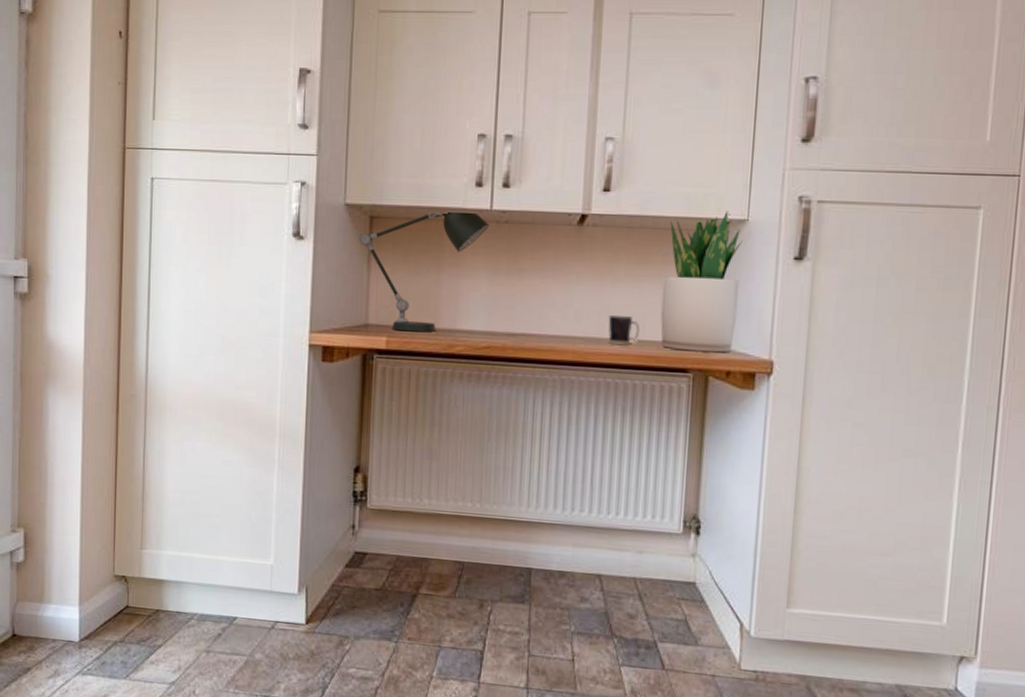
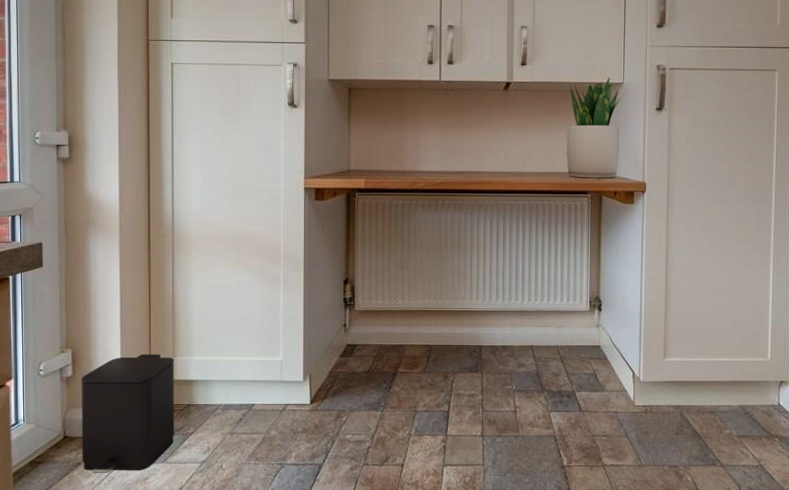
pedal bin: none [32,541,142,686] -> present [81,353,175,474]
desk lamp: present [359,210,489,333] -> none [341,82,439,174]
mug: present [608,314,639,345] -> none [529,154,551,176]

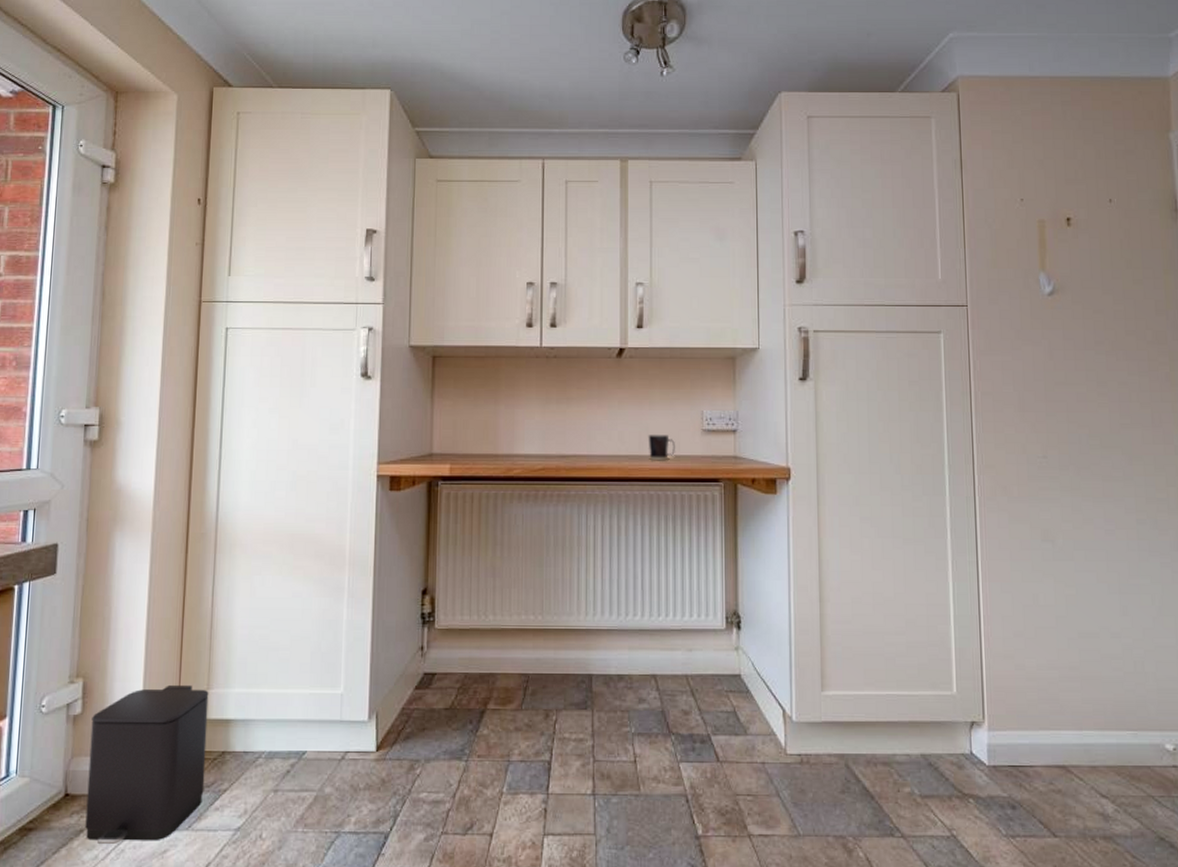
mug: none [529,154,551,176] -> present [648,434,675,460]
planter: present [566,77,620,179] -> none [692,341,757,463]

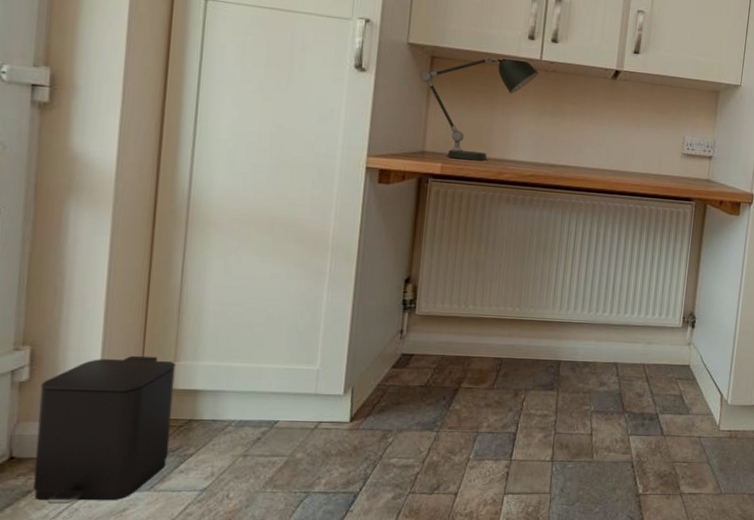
desk lamp: none [423,349,540,459] -> present [420,56,539,161]
mug: present [648,434,675,460] -> none [632,153,657,178]

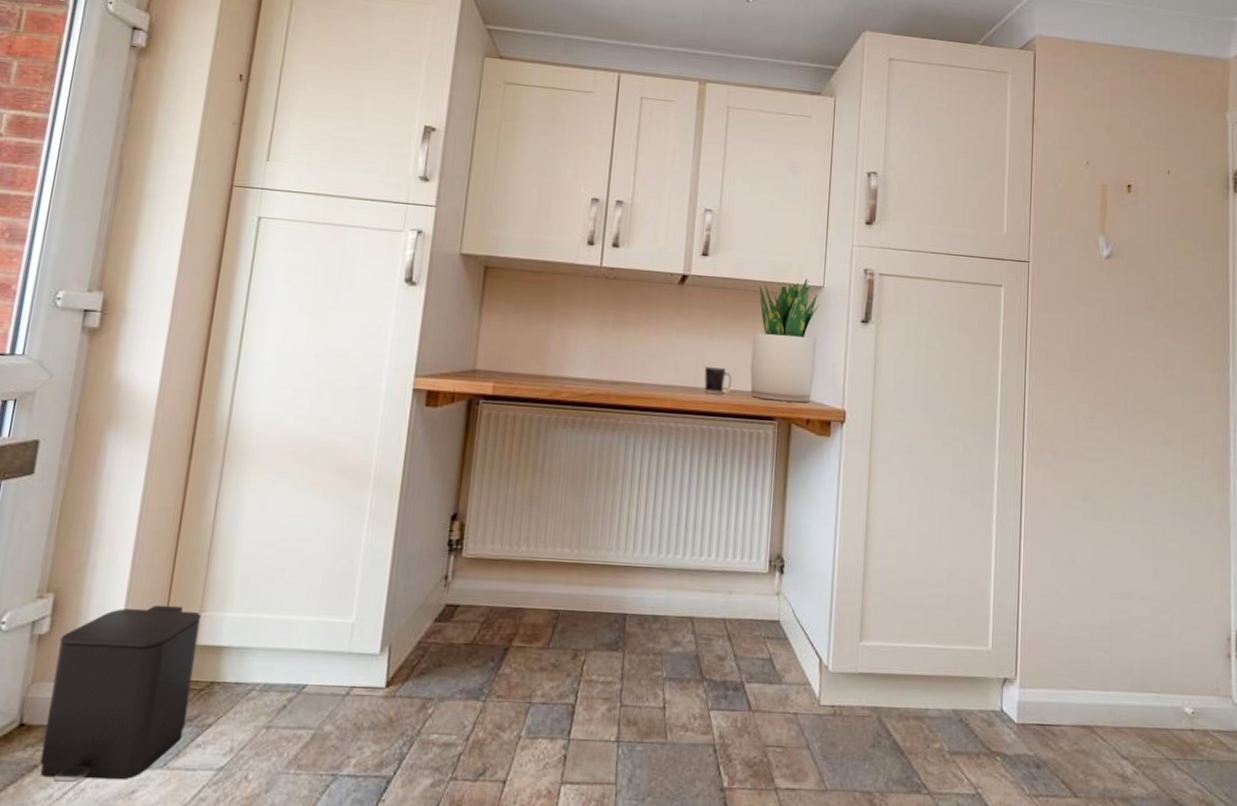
desk lamp: present [420,56,539,161] -> none [472,264,599,379]
mug: none [632,153,657,178] -> present [704,366,732,394]
planter: none [672,77,736,187] -> present [750,278,819,403]

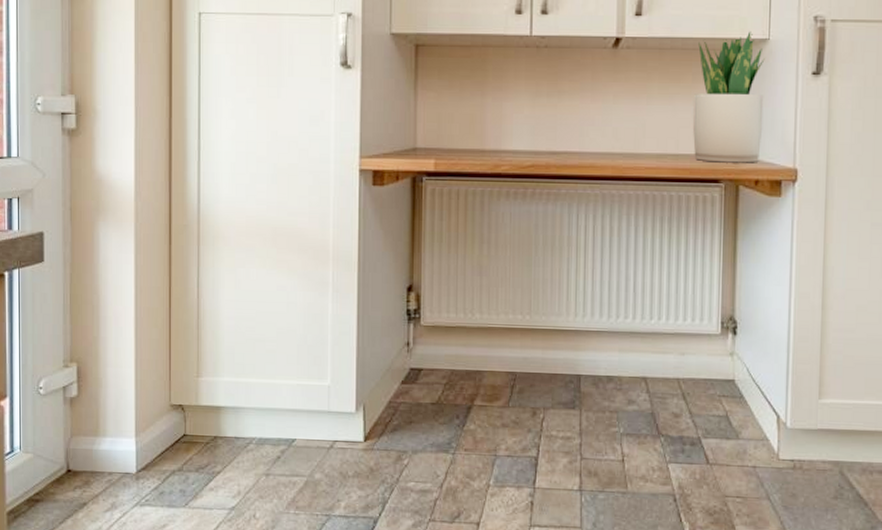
pedal bin: present [40,604,202,784] -> none [88,371,199,518]
mug: present [704,366,732,394] -> none [644,130,673,158]

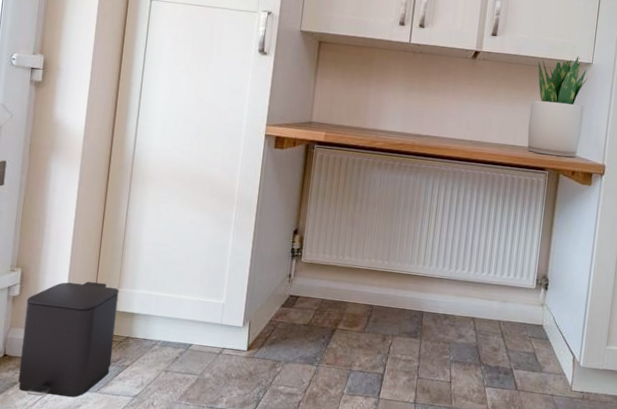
pedal bin: none [88,371,199,518] -> present [18,281,119,397]

